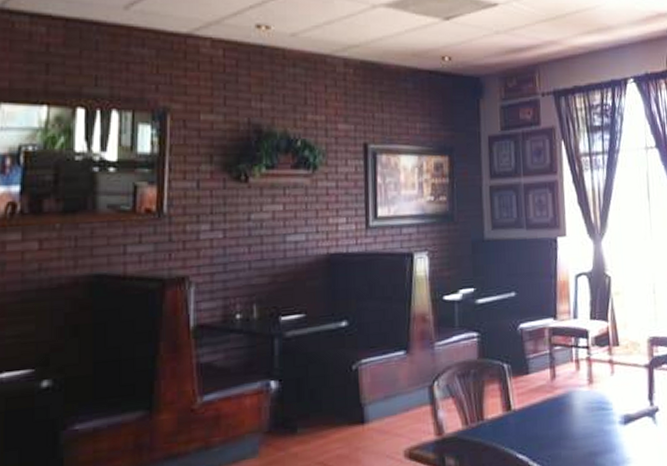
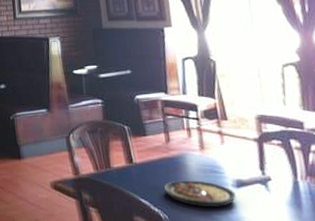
plate: none [546,421,623,454] -> present [164,180,236,207]

